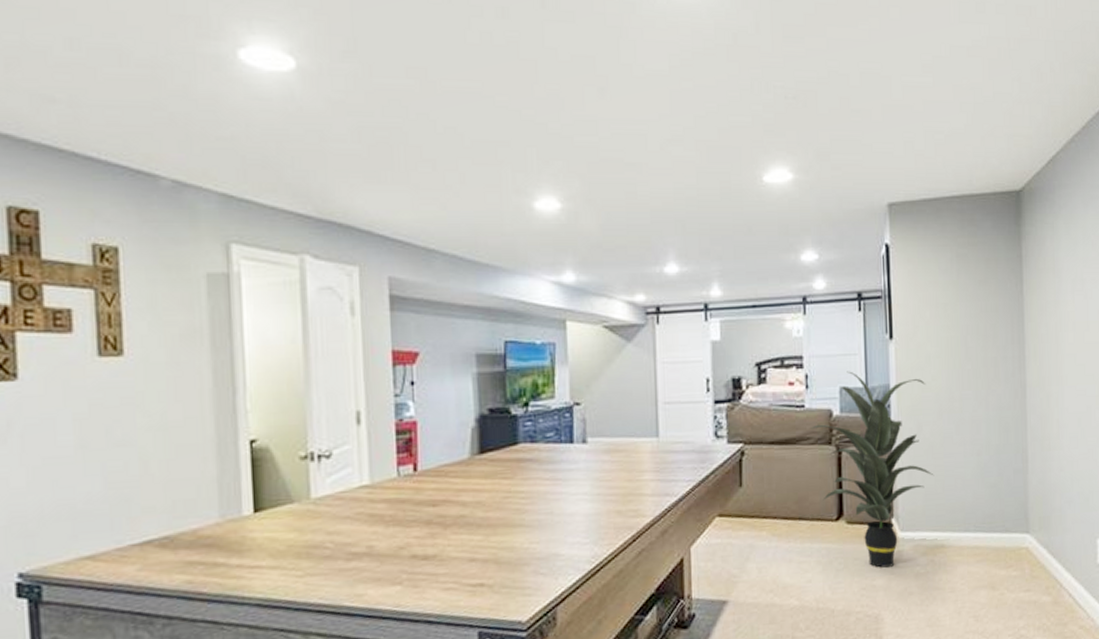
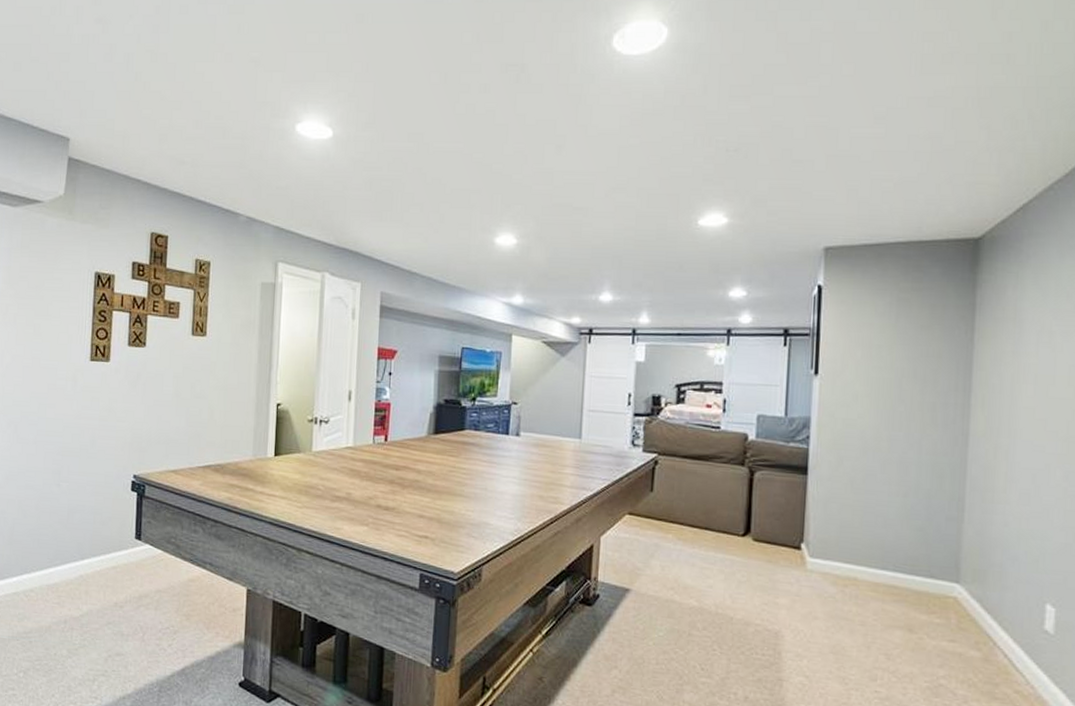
indoor plant: present [811,371,934,568] -> none [724,400,852,589]

